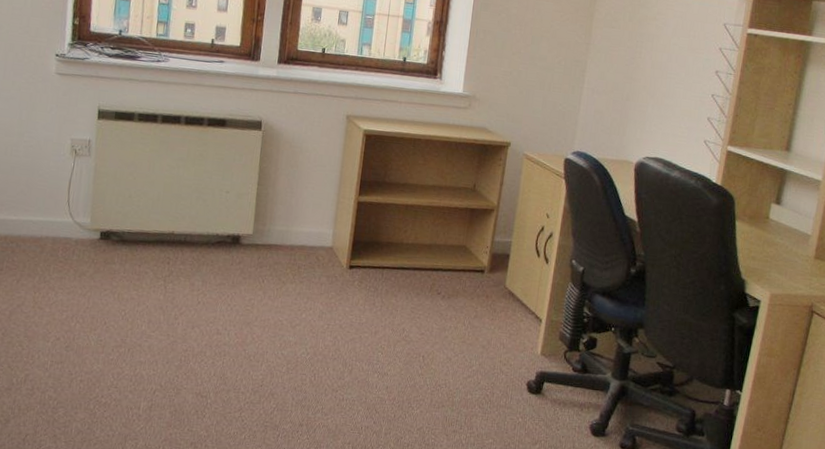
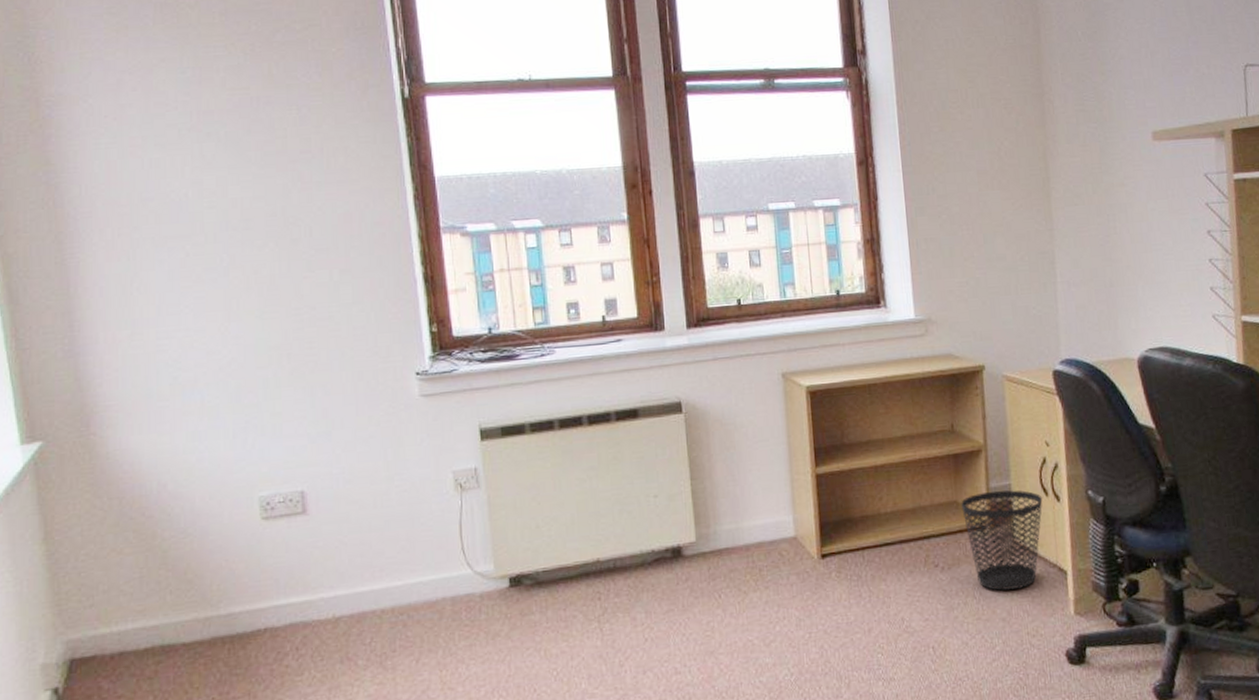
wastebasket: none [468,243,535,326] -> present [961,490,1043,591]

